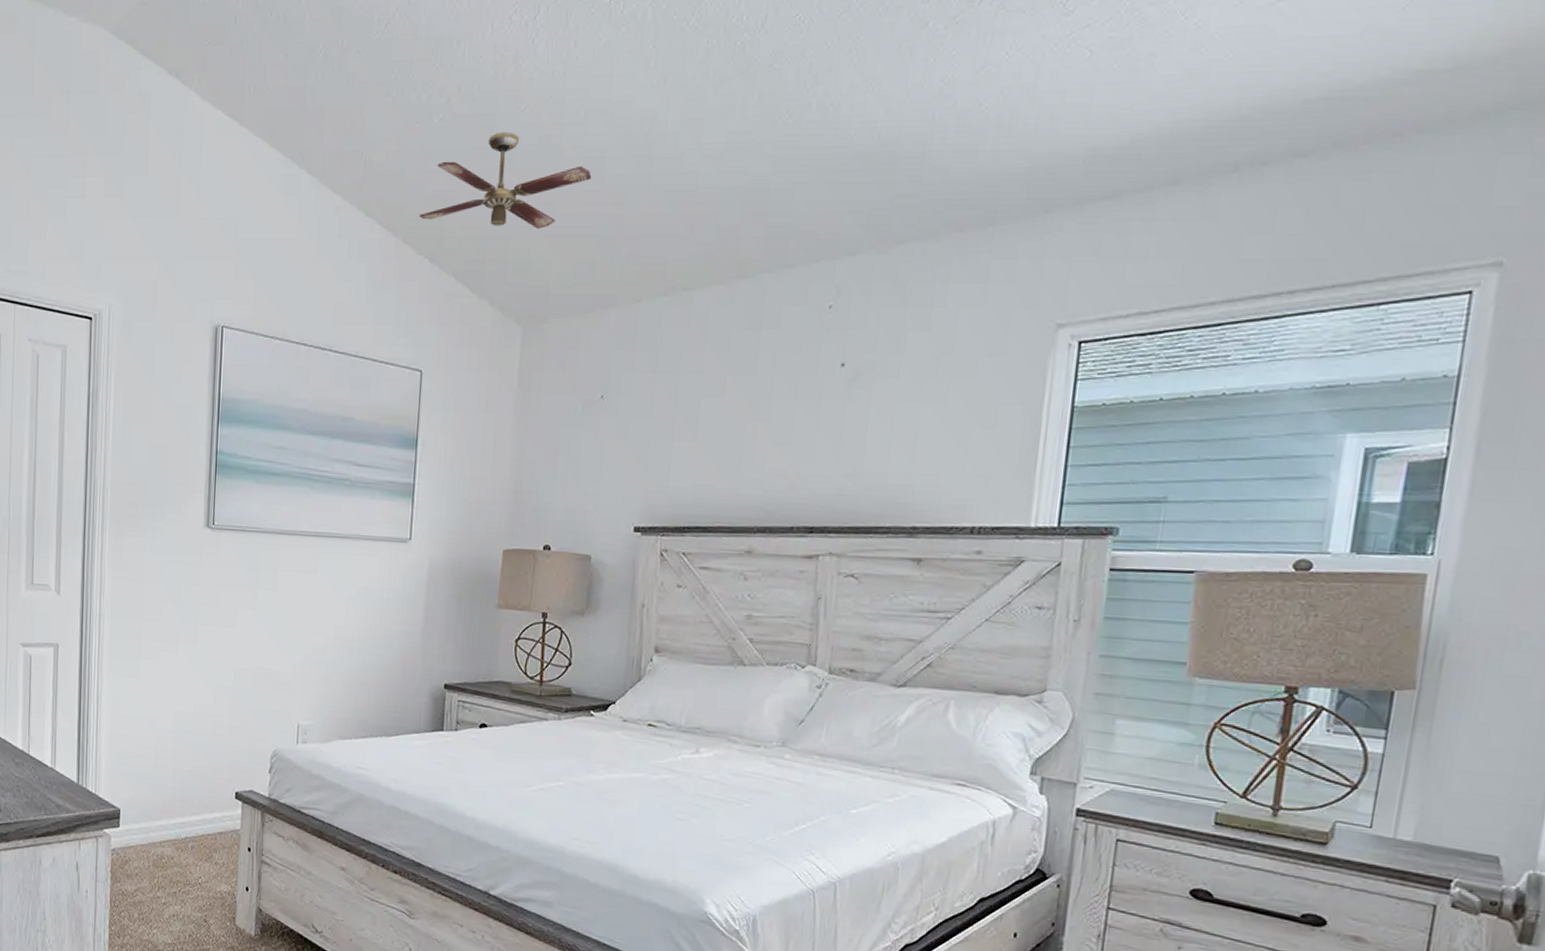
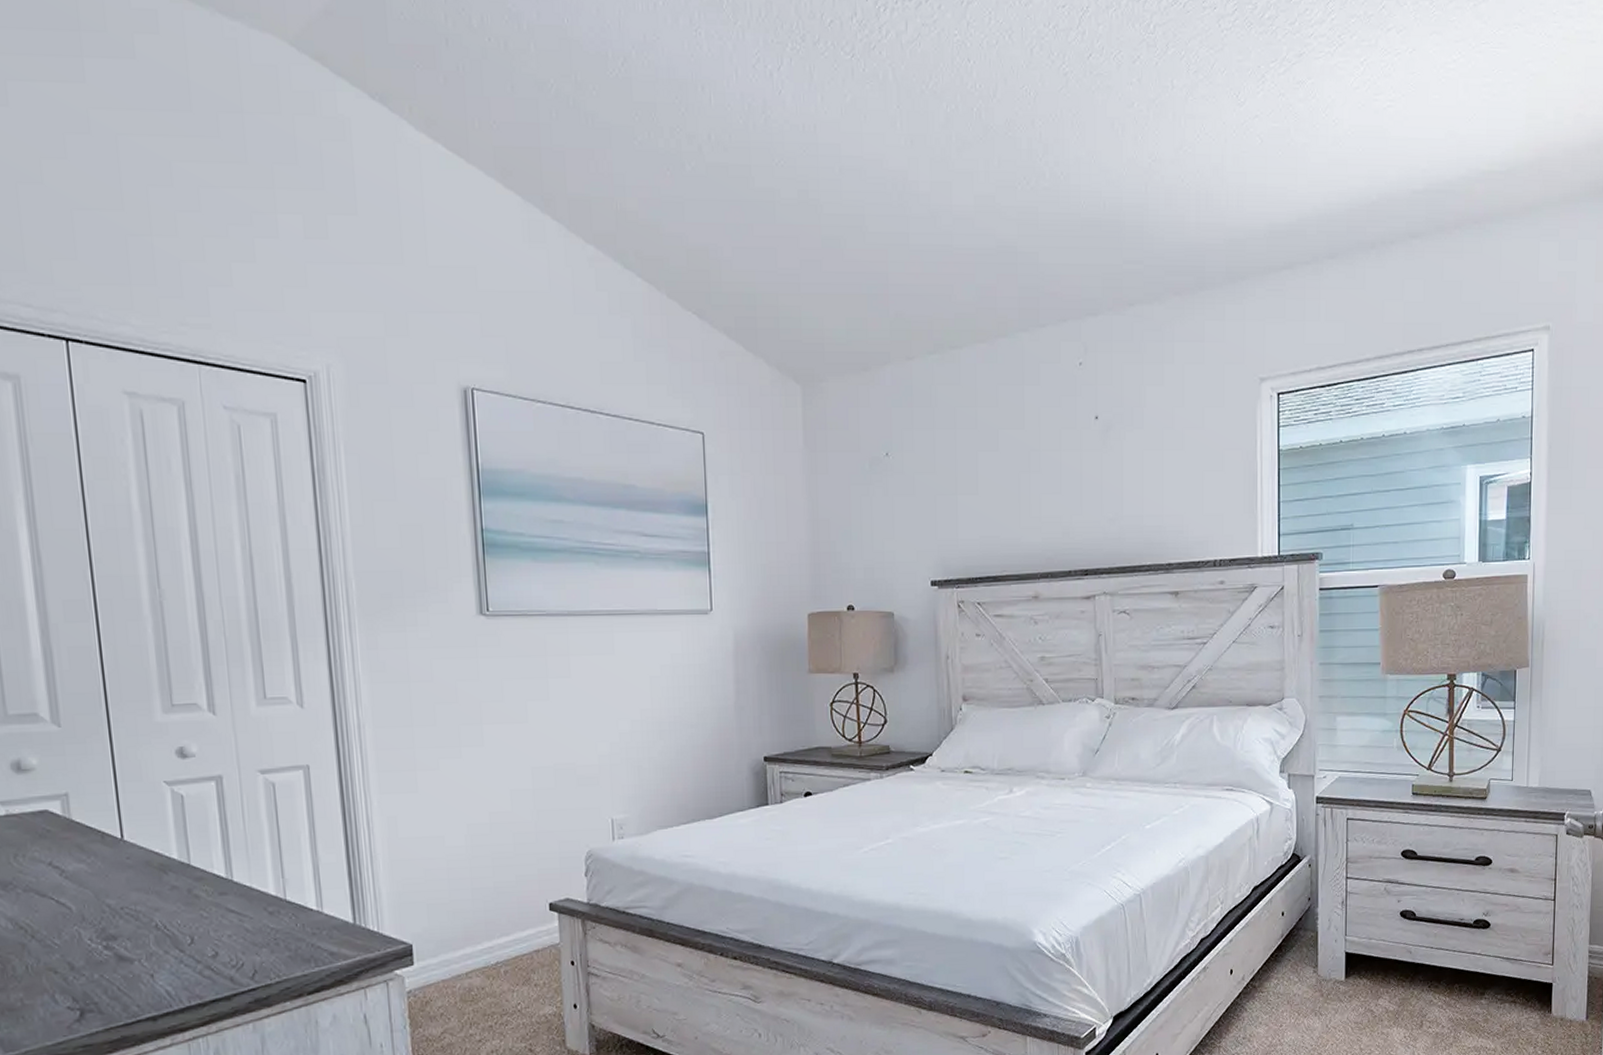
ceiling fan: present [418,131,592,229] -> none [681,184,853,285]

